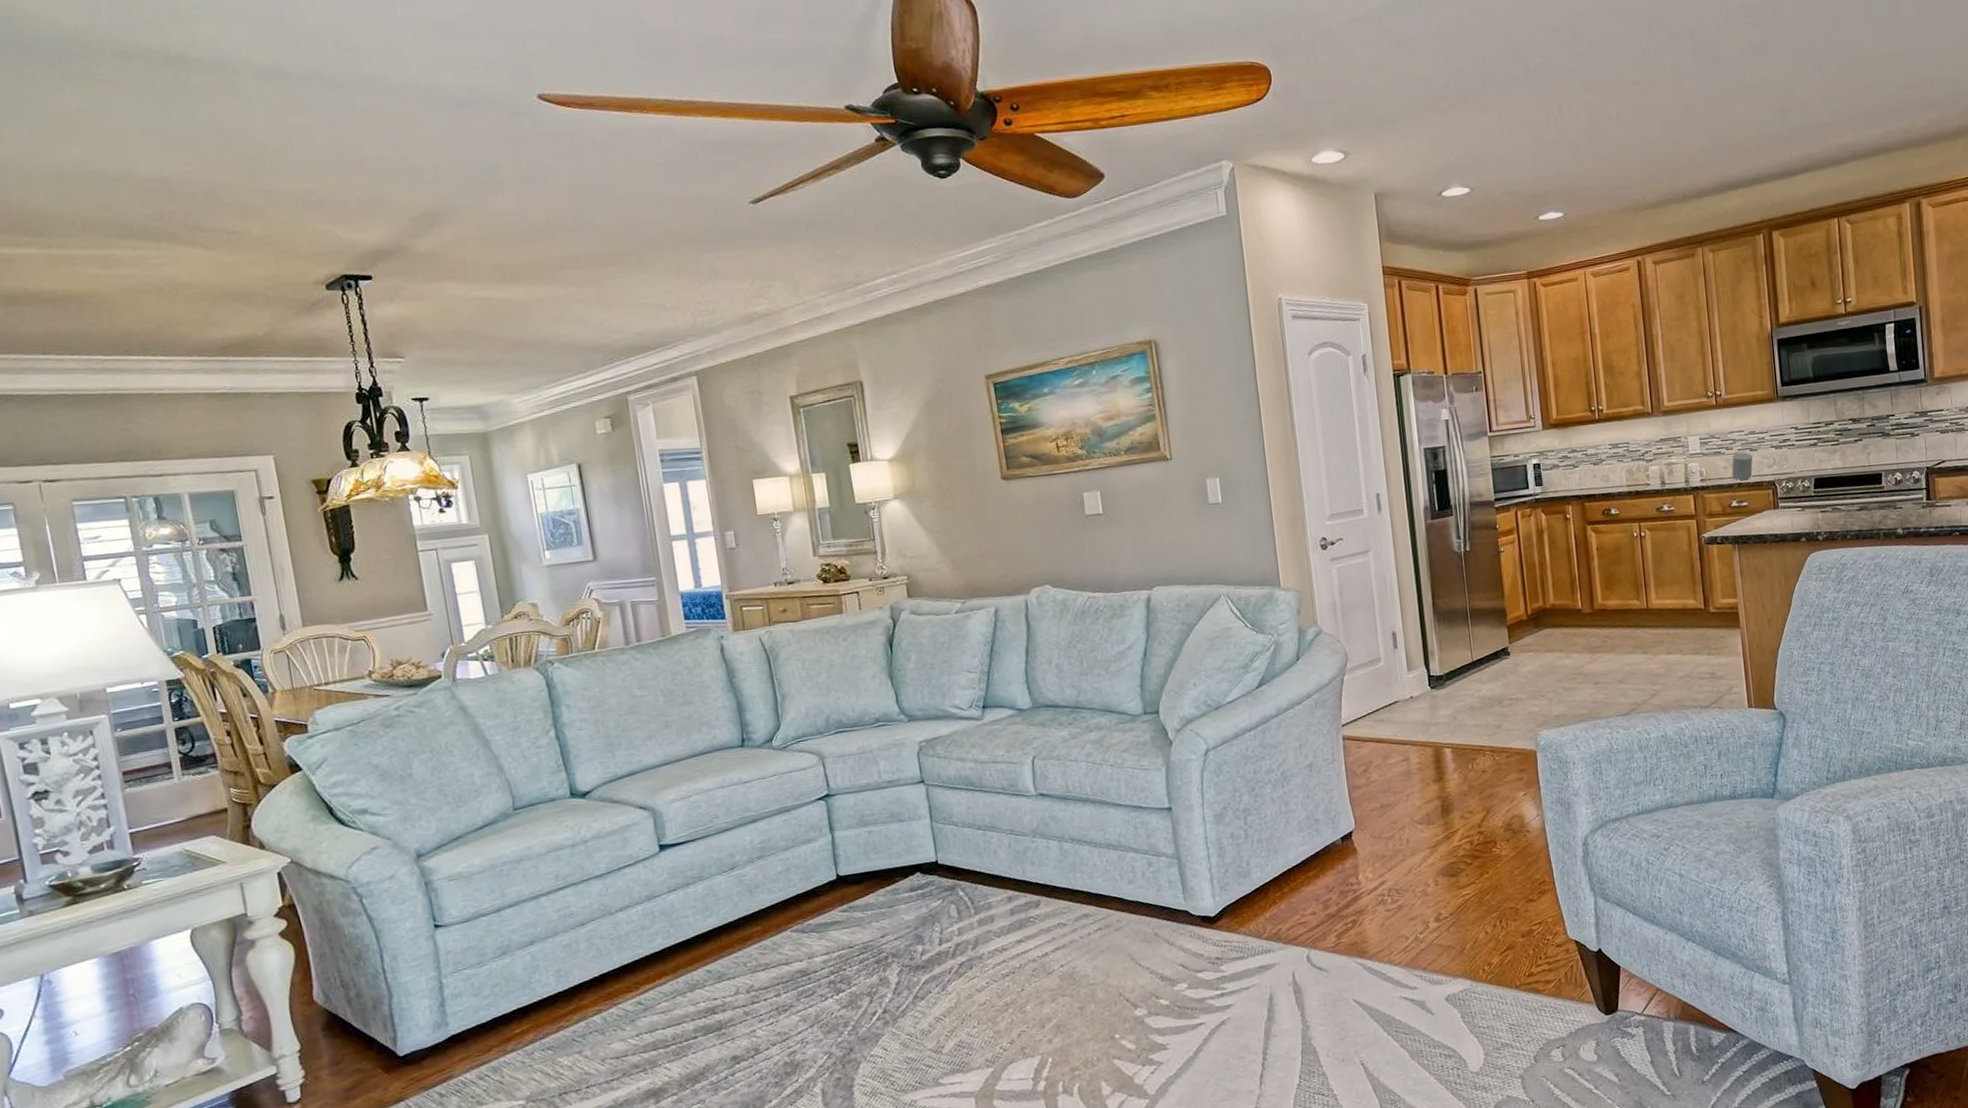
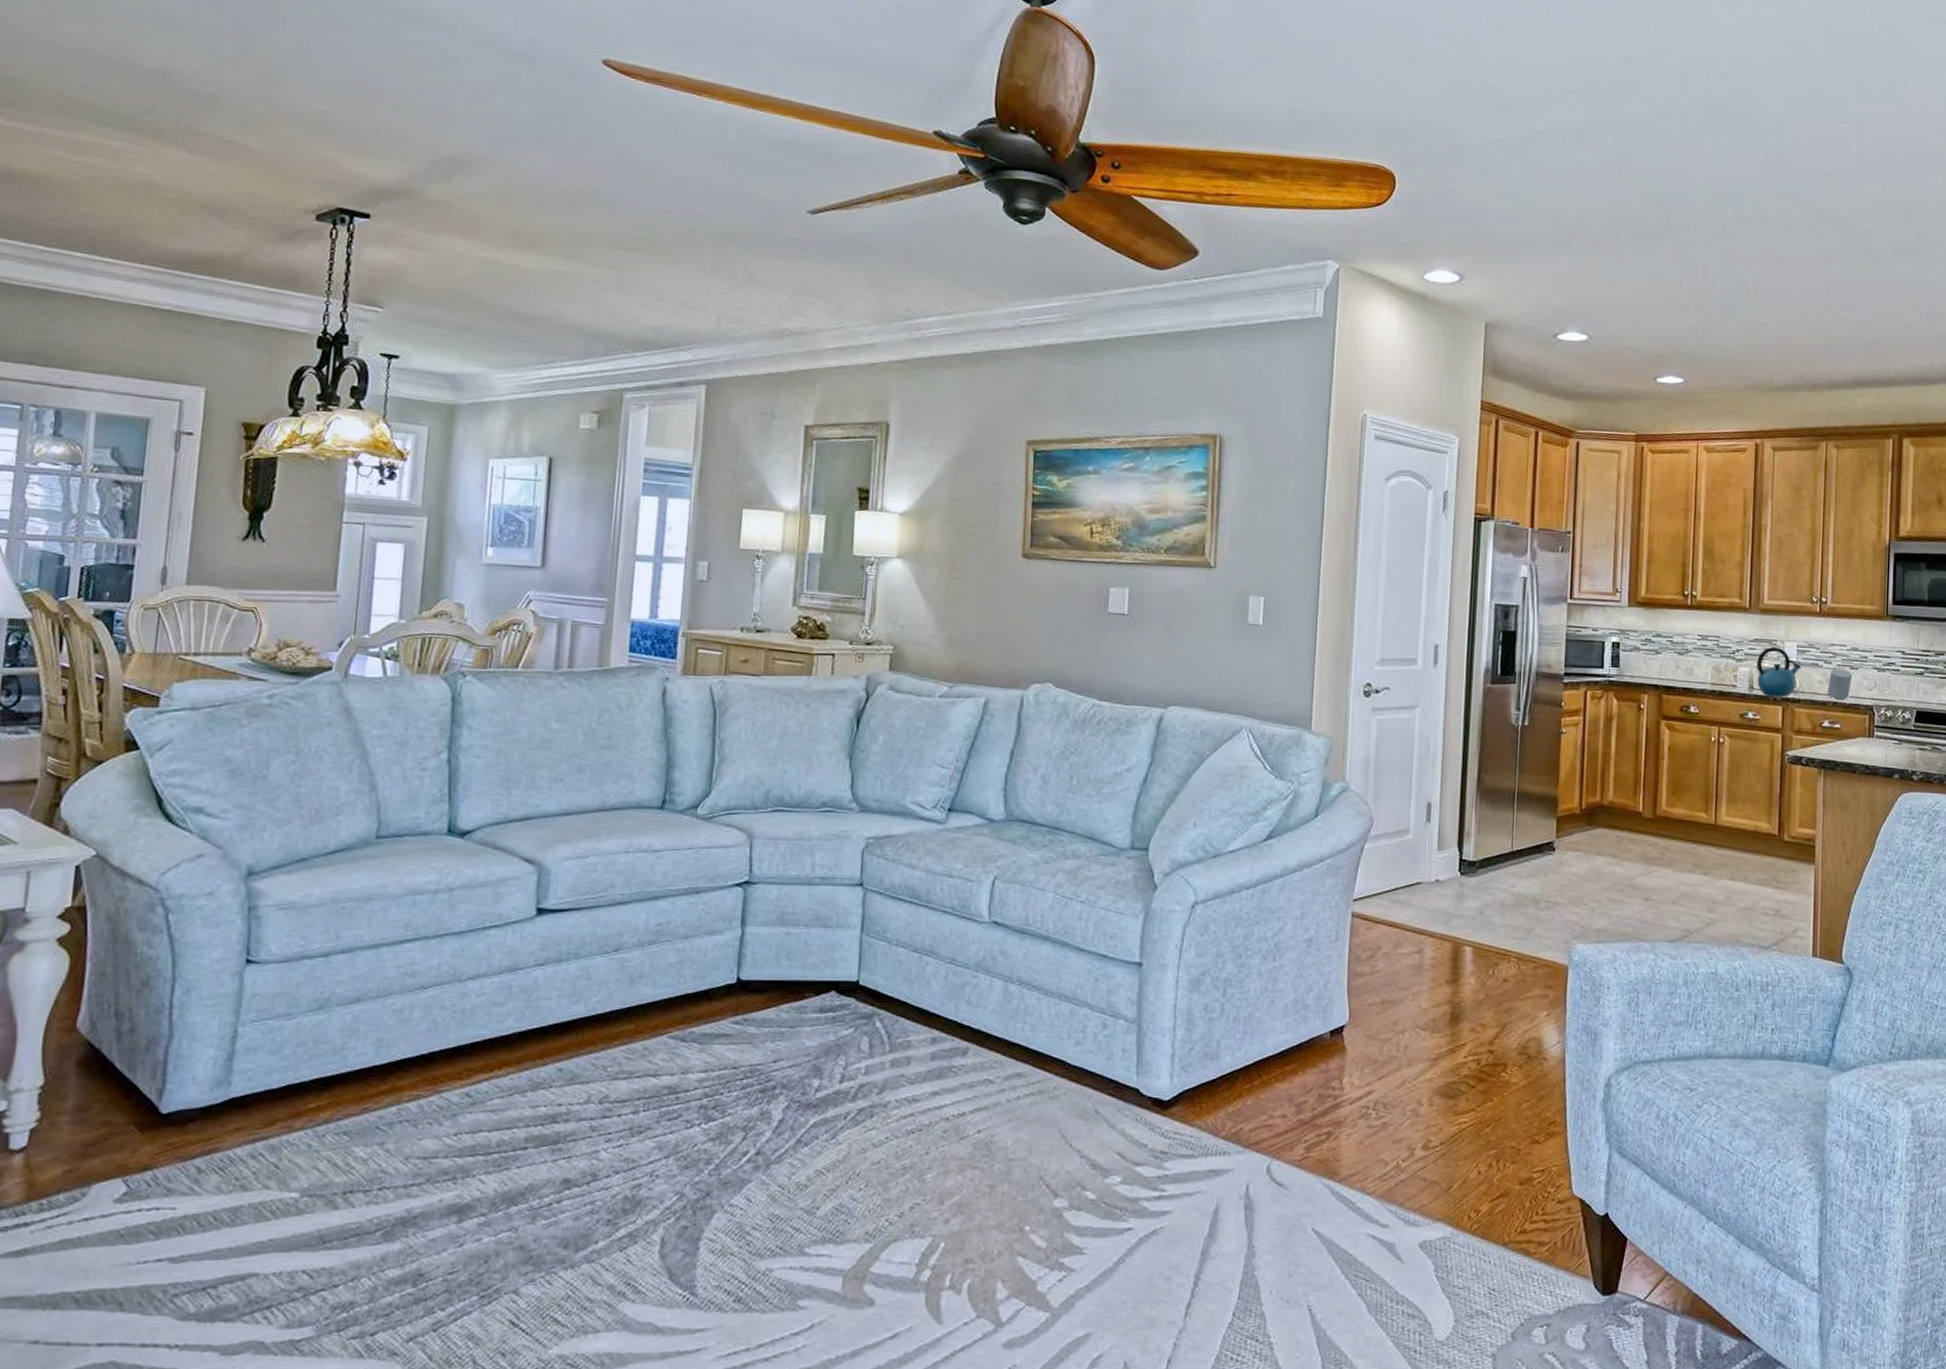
kettle: none [1665,442,1705,488] -> present [1757,646,1801,697]

